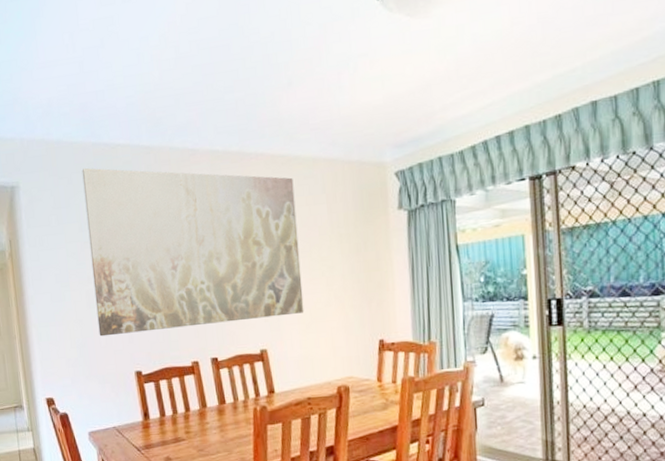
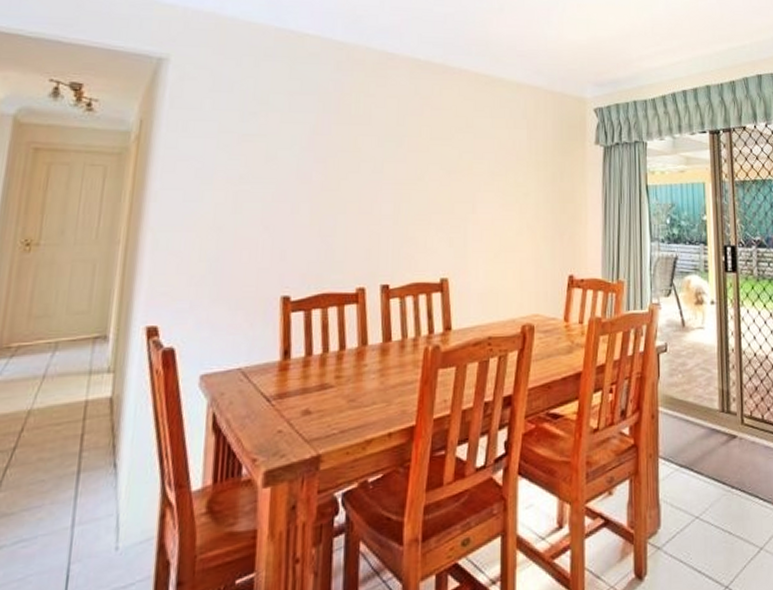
wall art: present [82,167,304,337] -> none [241,52,495,250]

